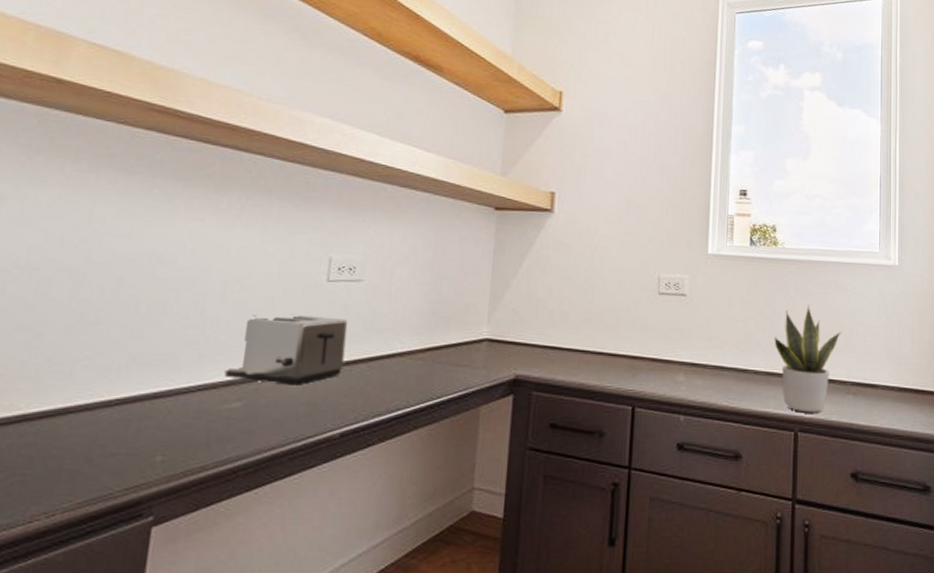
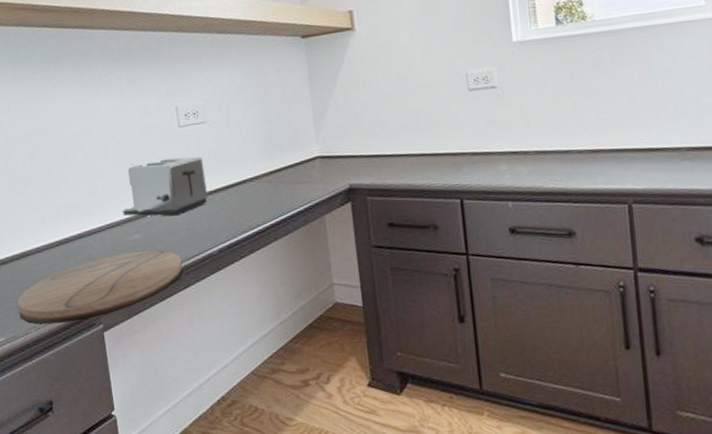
cutting board: none [27,423,289,511] -> present [17,250,183,325]
potted plant: present [774,304,841,413] -> none [595,75,669,185]

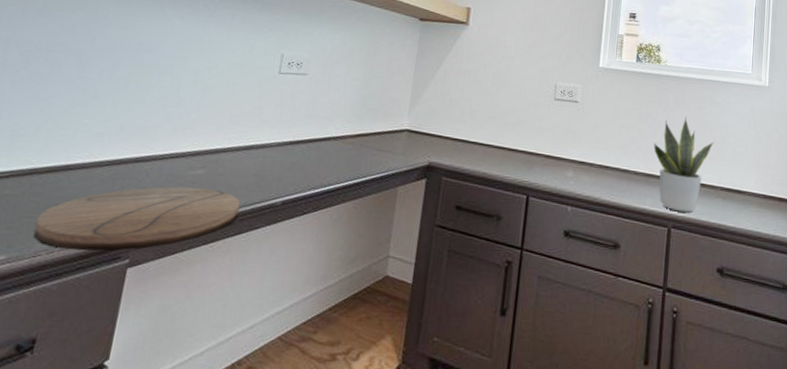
toaster: present [122,157,208,217] -> none [192,98,294,159]
potted plant: none [595,75,669,185] -> present [654,116,714,213]

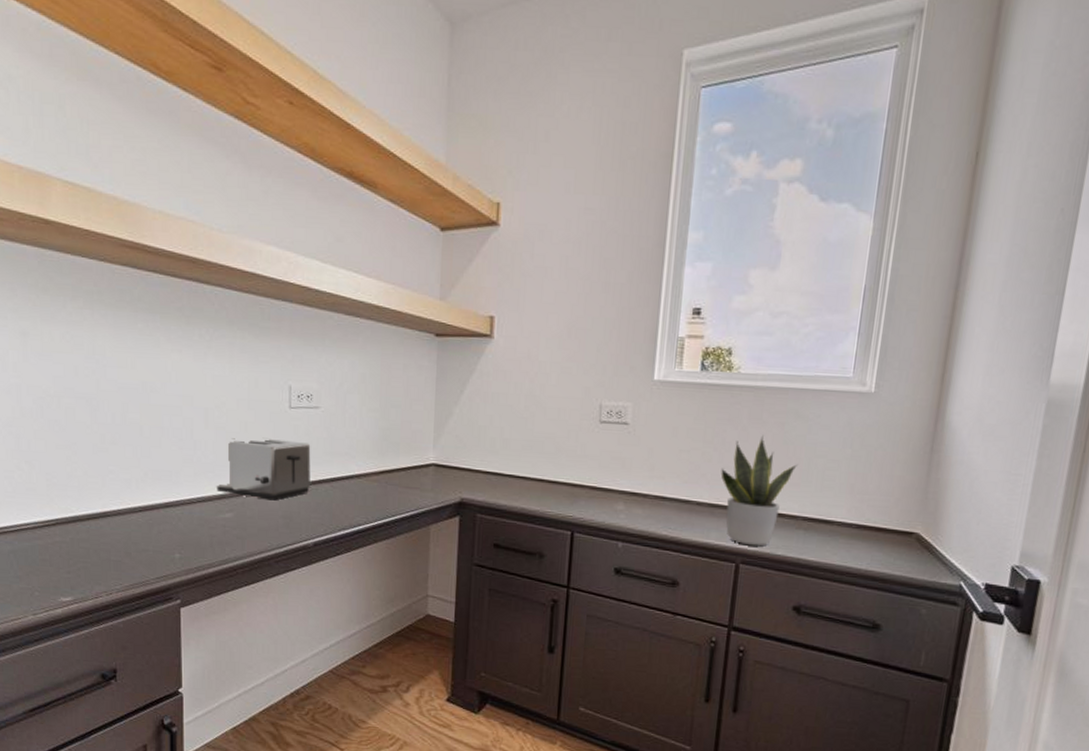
cutting board: present [33,186,241,252] -> none [90,530,273,593]
toaster: none [192,98,294,159] -> present [216,437,311,501]

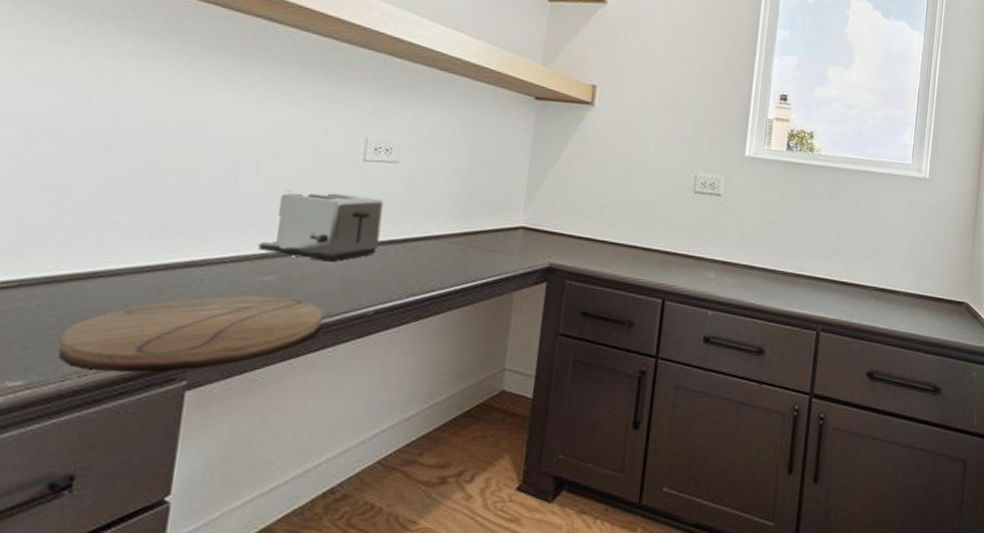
cutting board: none [90,530,273,593] -> present [58,295,323,373]
potted plant: present [721,435,797,547] -> none [803,211,869,315]

